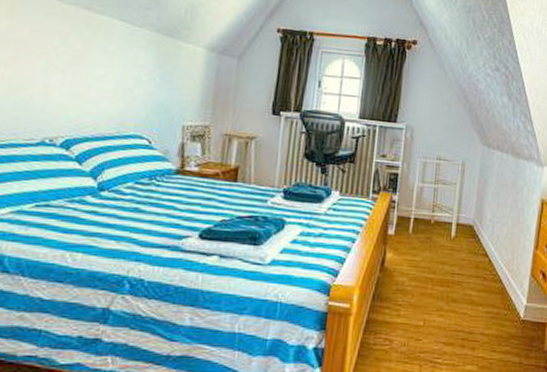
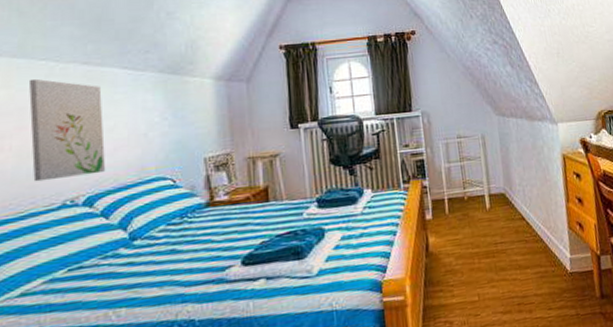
wall art: none [18,13,97,120] -> present [28,78,106,182]

